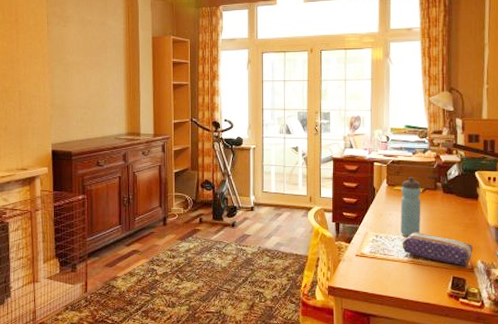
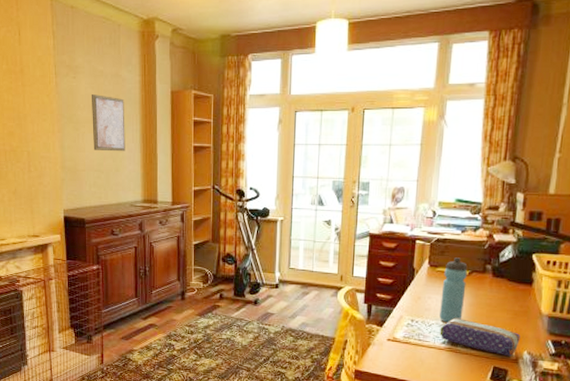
wall art: none [80,40,111,90] -> present [92,94,125,152]

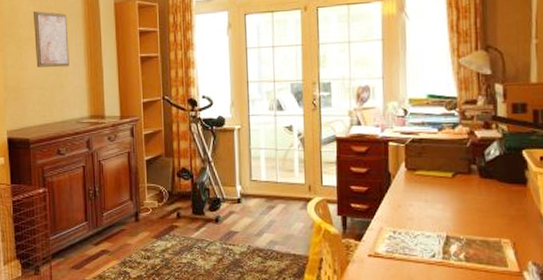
water bottle: present [439,257,468,323] -> none [424,158,452,233]
pencil case: present [440,318,520,357] -> none [427,227,522,269]

